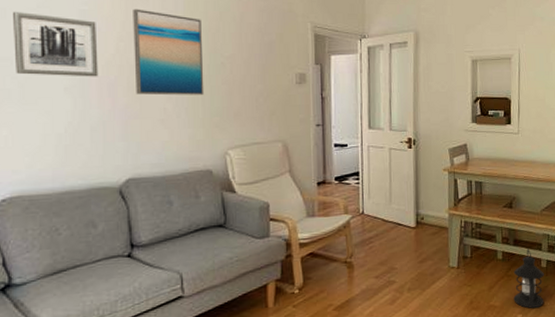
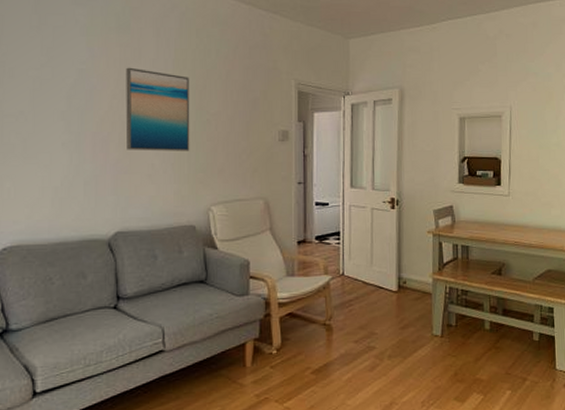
wall art: present [13,11,99,77] -> none [19,70,93,133]
lantern: present [513,248,544,309] -> none [502,319,536,385]

